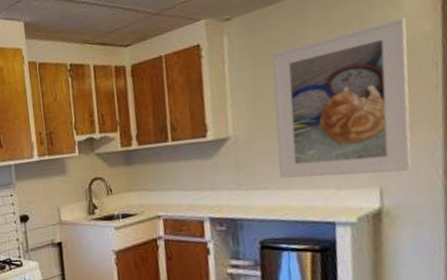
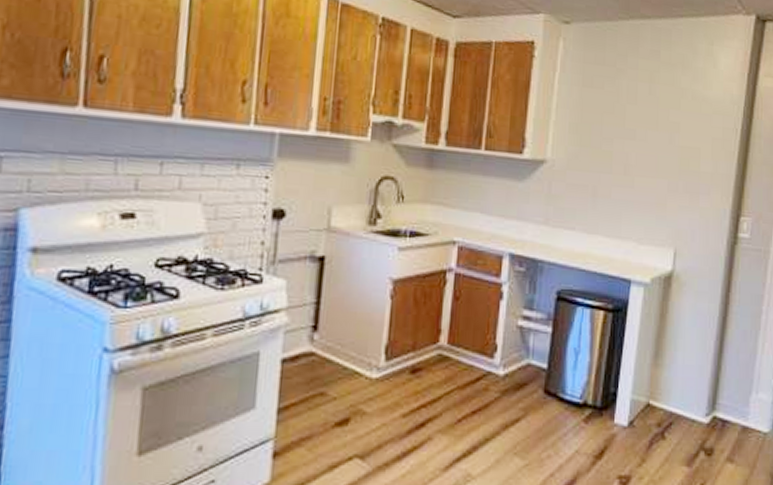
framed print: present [271,17,412,179] -> none [587,74,720,236]

